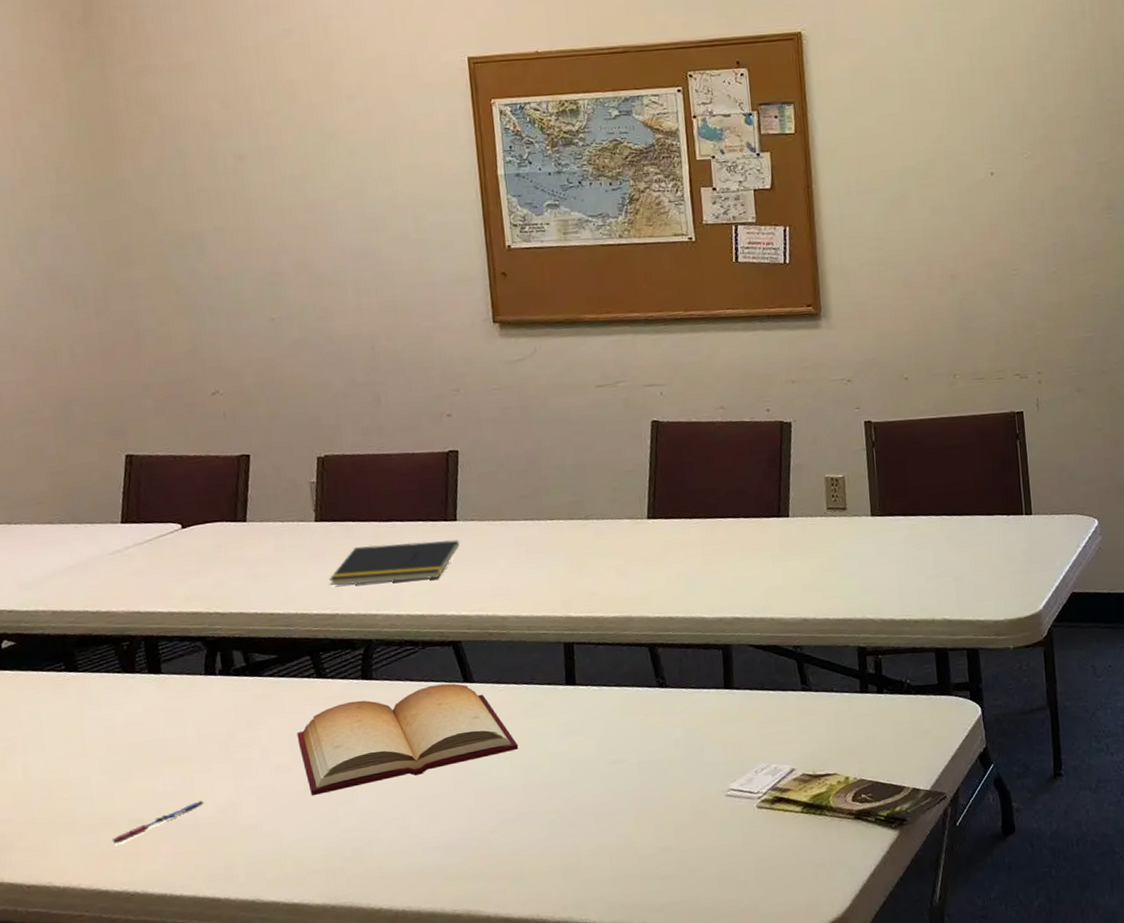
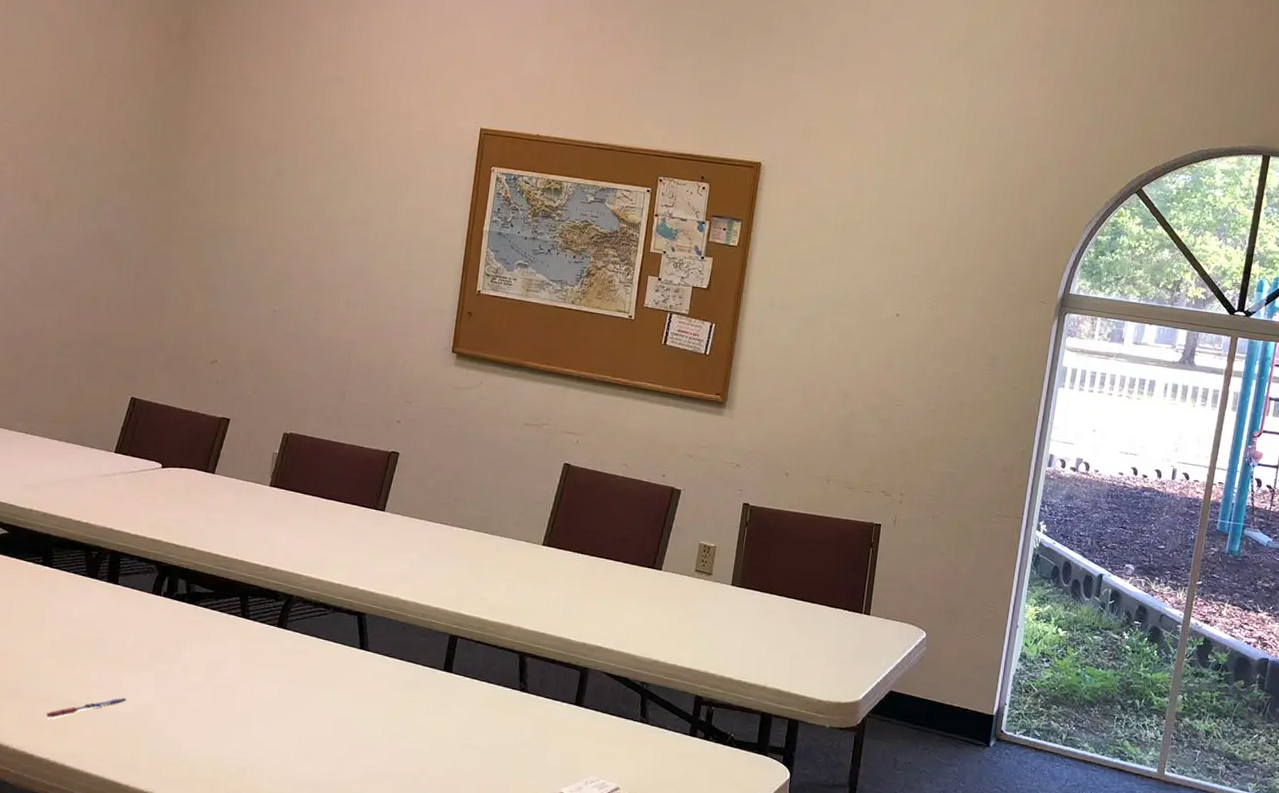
bible: present [297,683,519,796] -> none [214,643,393,719]
notepad: present [329,540,460,586] -> none [270,515,384,556]

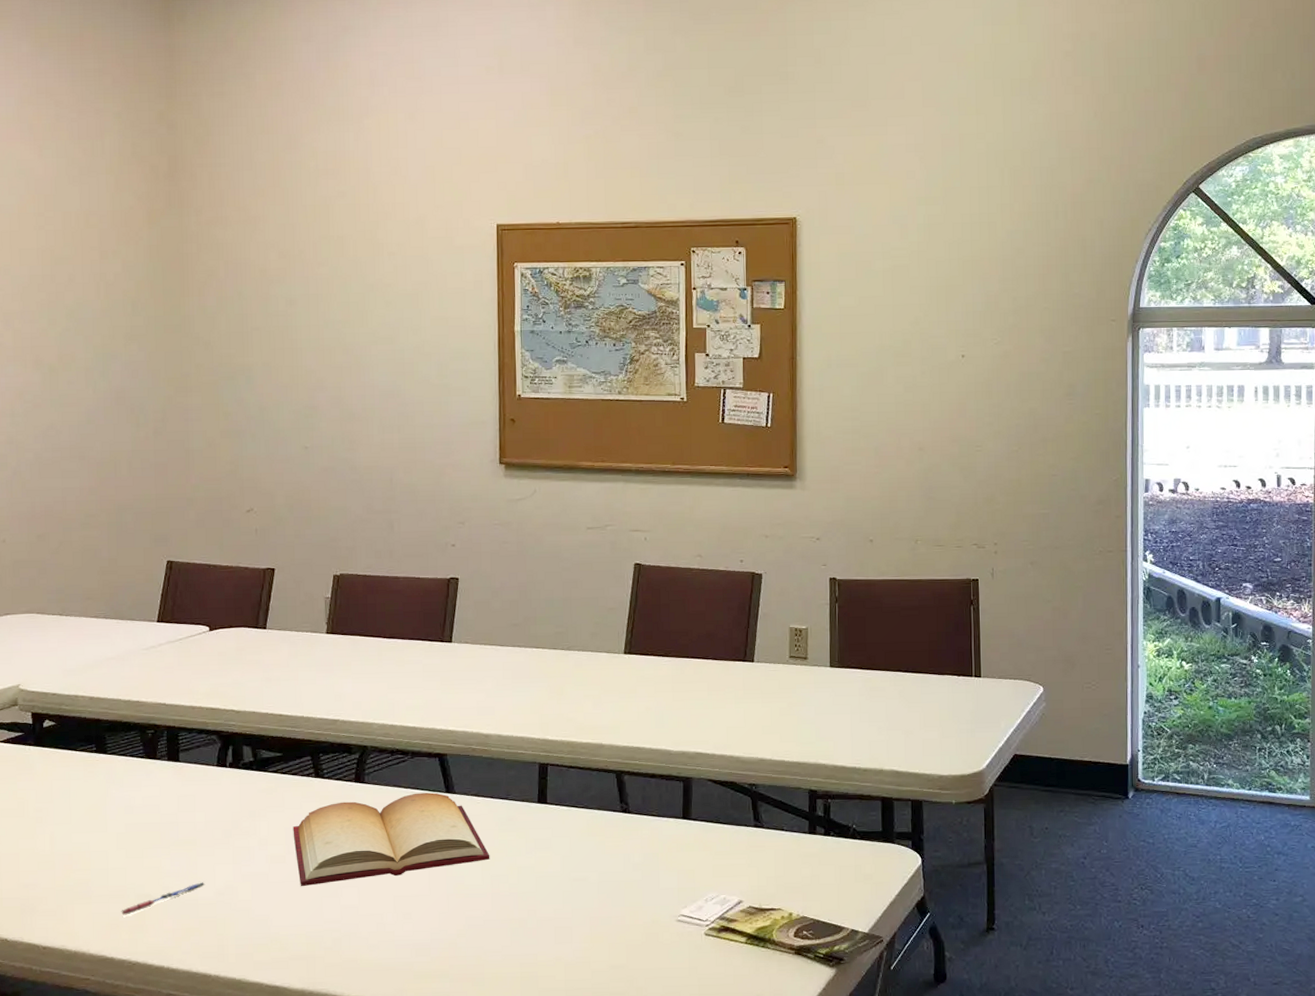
bible: none [214,643,393,719] -> present [293,792,490,887]

